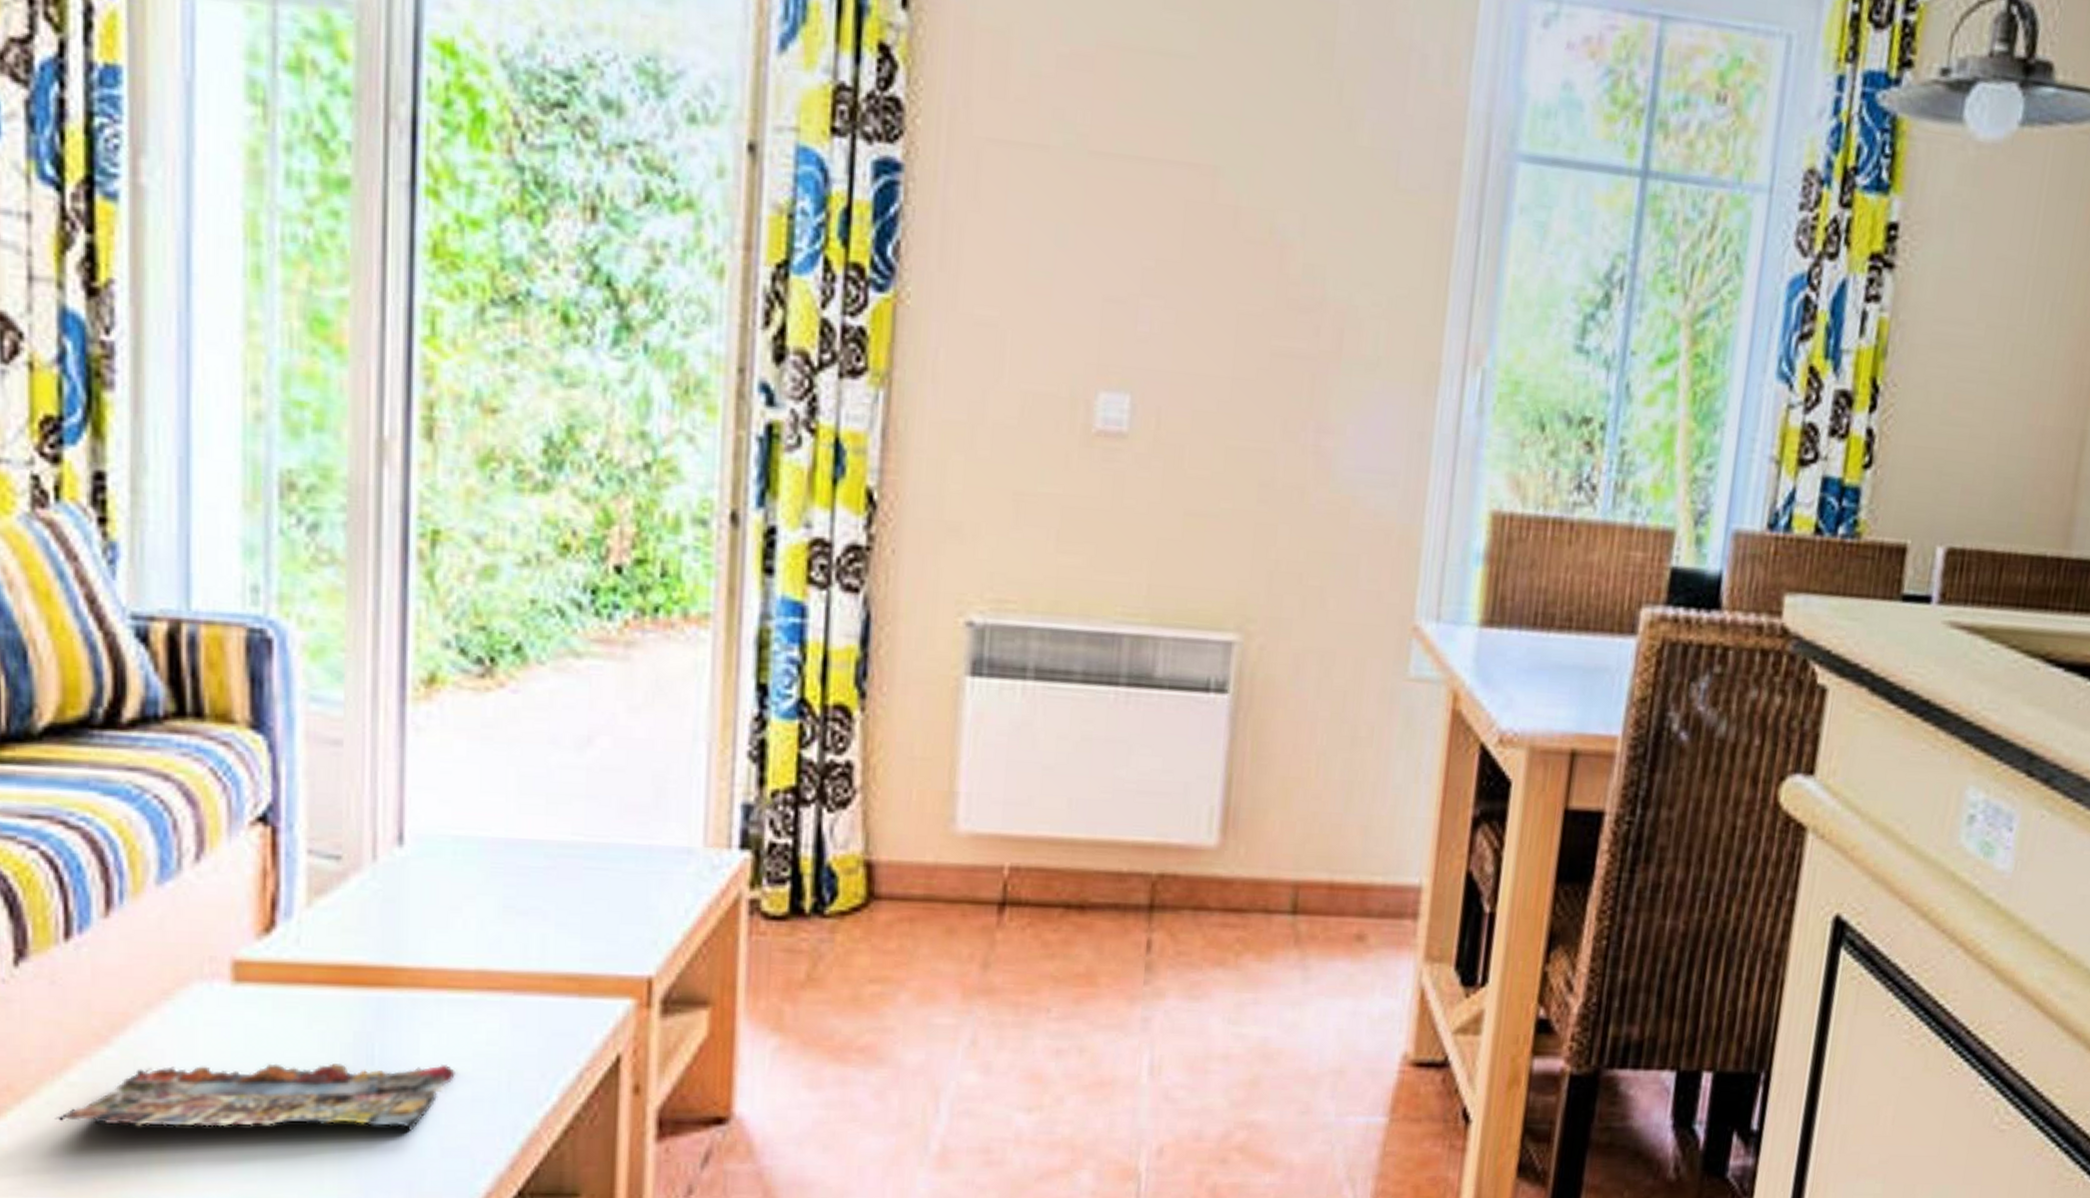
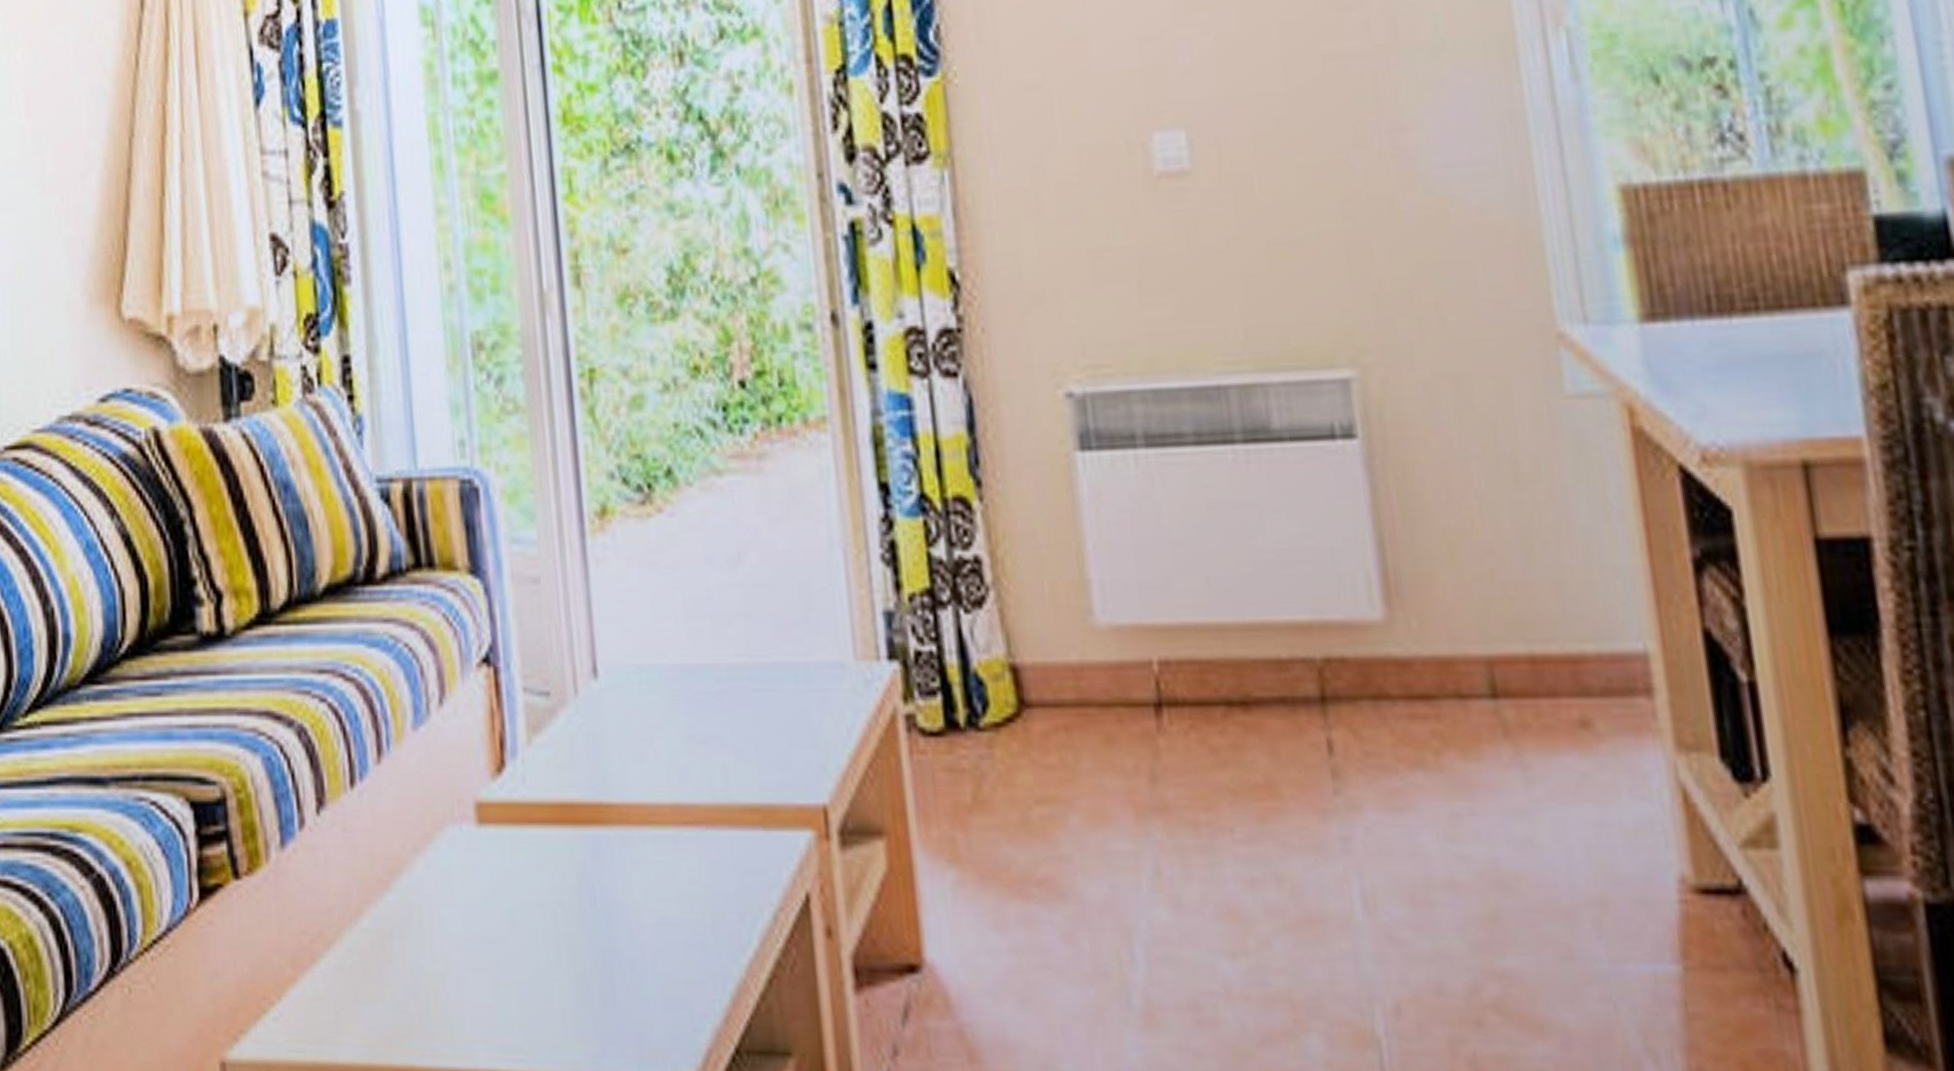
magazine: present [55,1063,455,1131] -> none [355,907,666,979]

